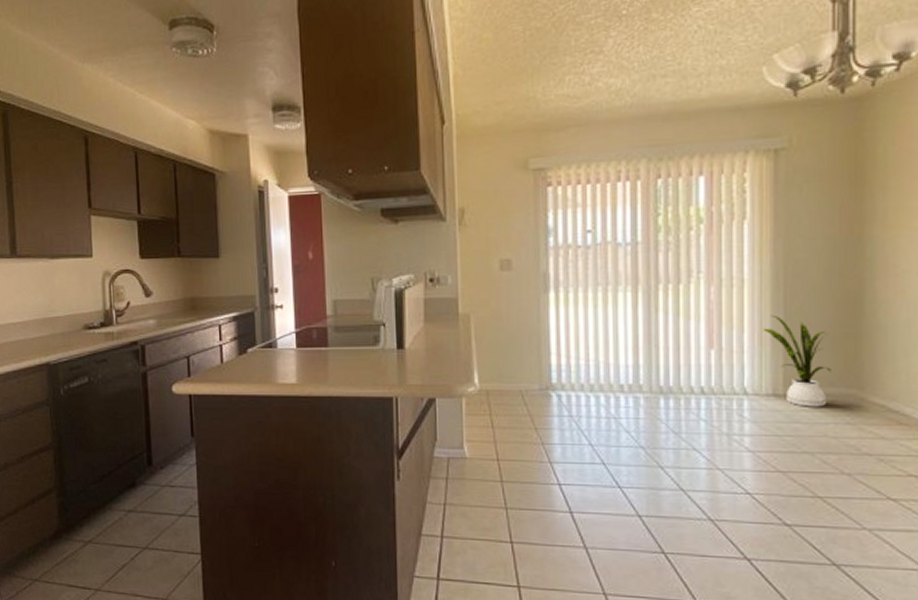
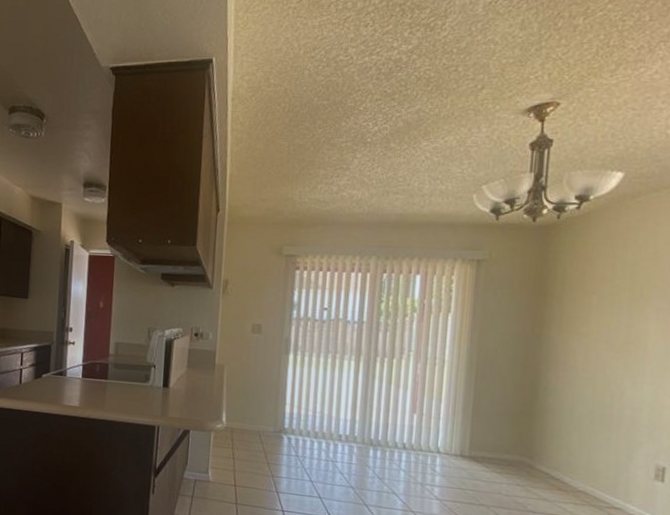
house plant: present [762,314,831,407] -> none [456,390,509,469]

